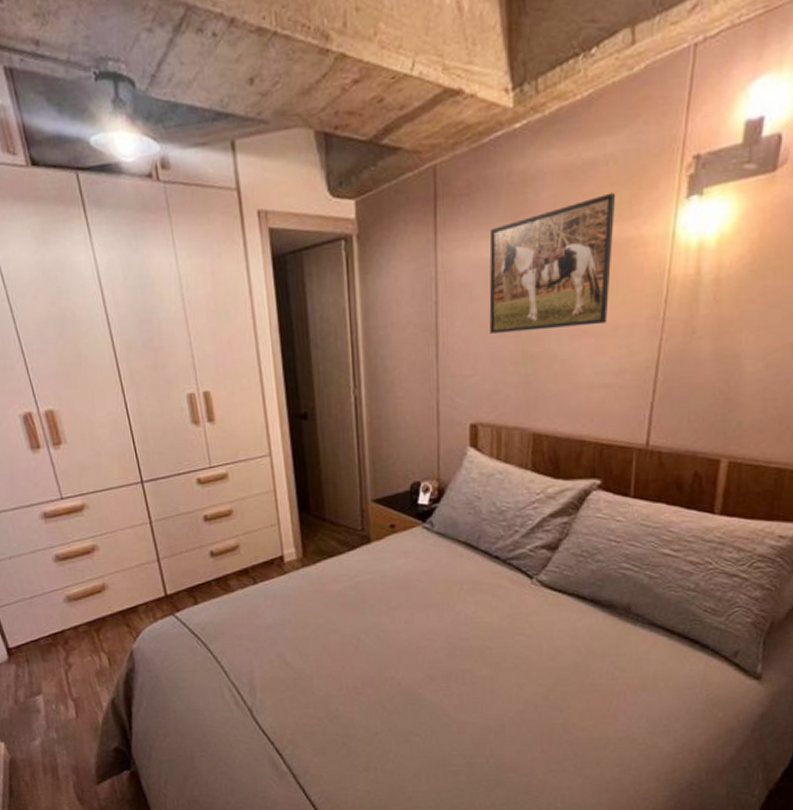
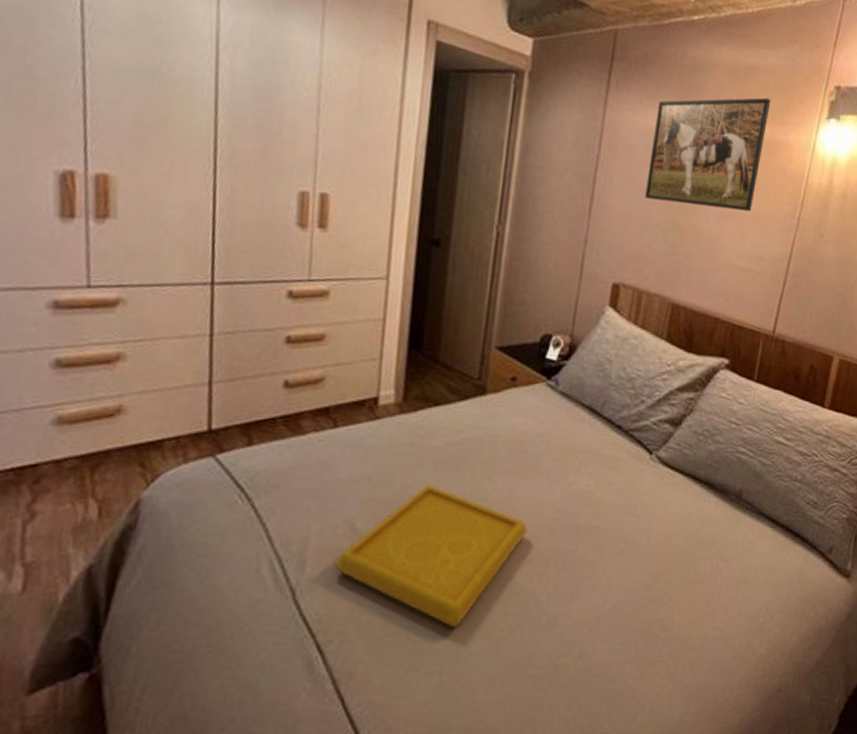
serving tray: none [277,623,427,735] -> present [334,485,528,628]

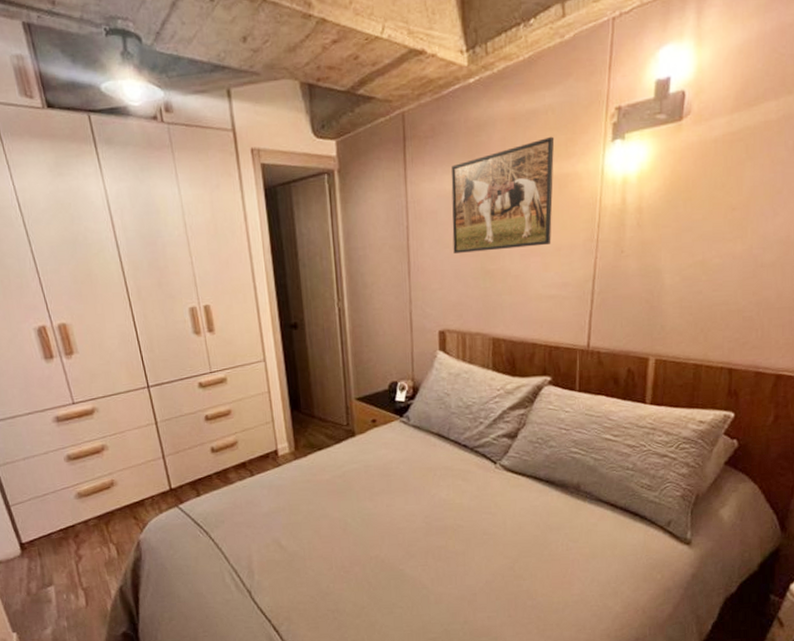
serving tray: present [334,485,528,628] -> none [273,509,407,609]

